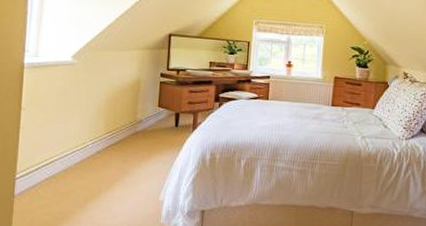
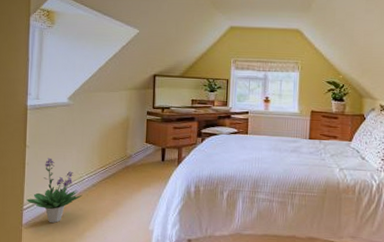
potted plant: none [20,121,86,194] -> present [26,157,83,224]

